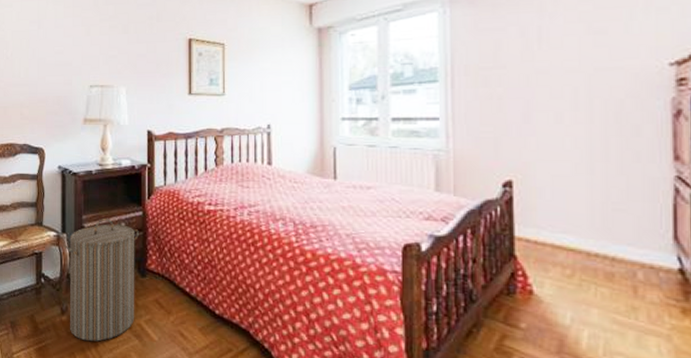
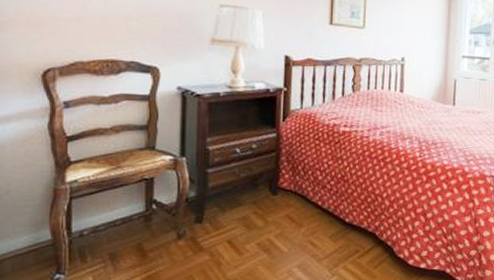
laundry hamper: present [64,217,139,342] -> none [182,140,272,262]

